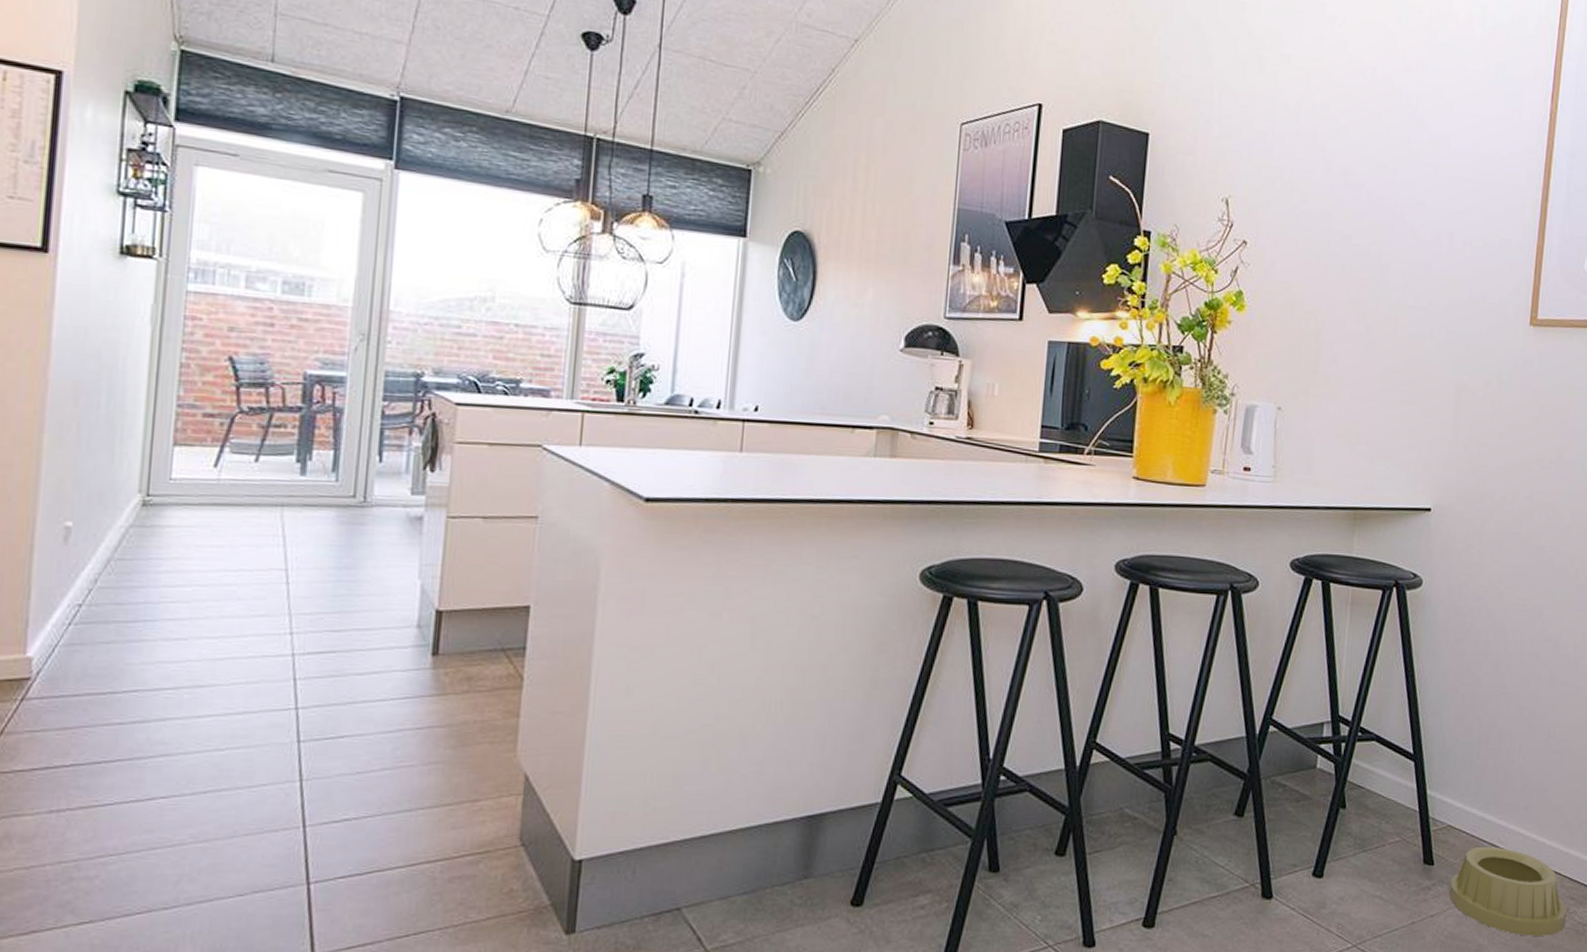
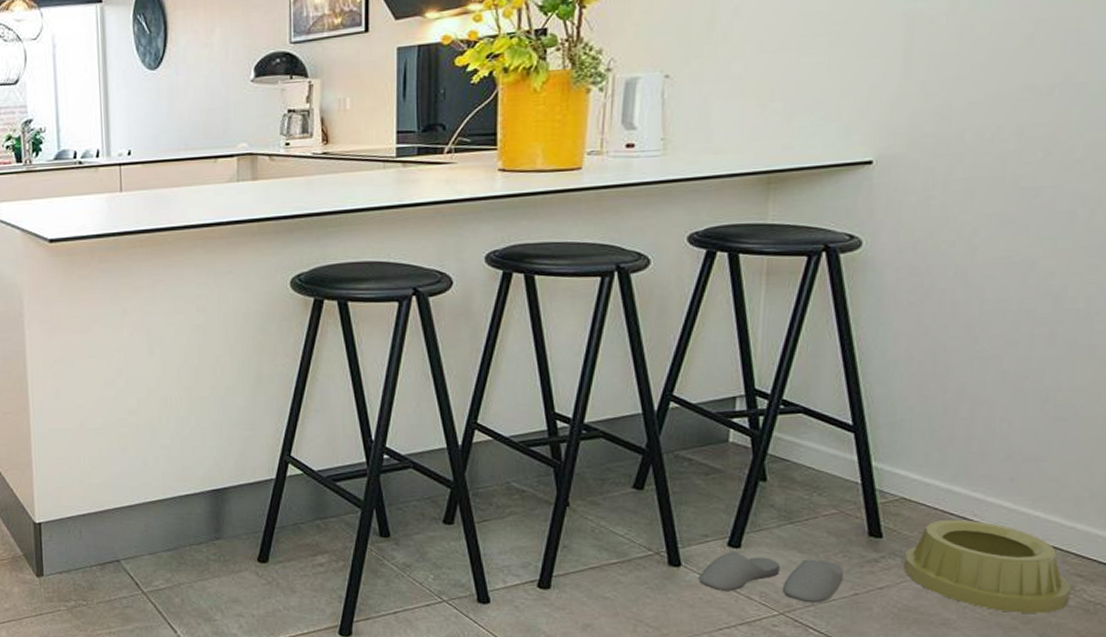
slippers: none [1287,882,1405,934] -> present [698,551,844,603]

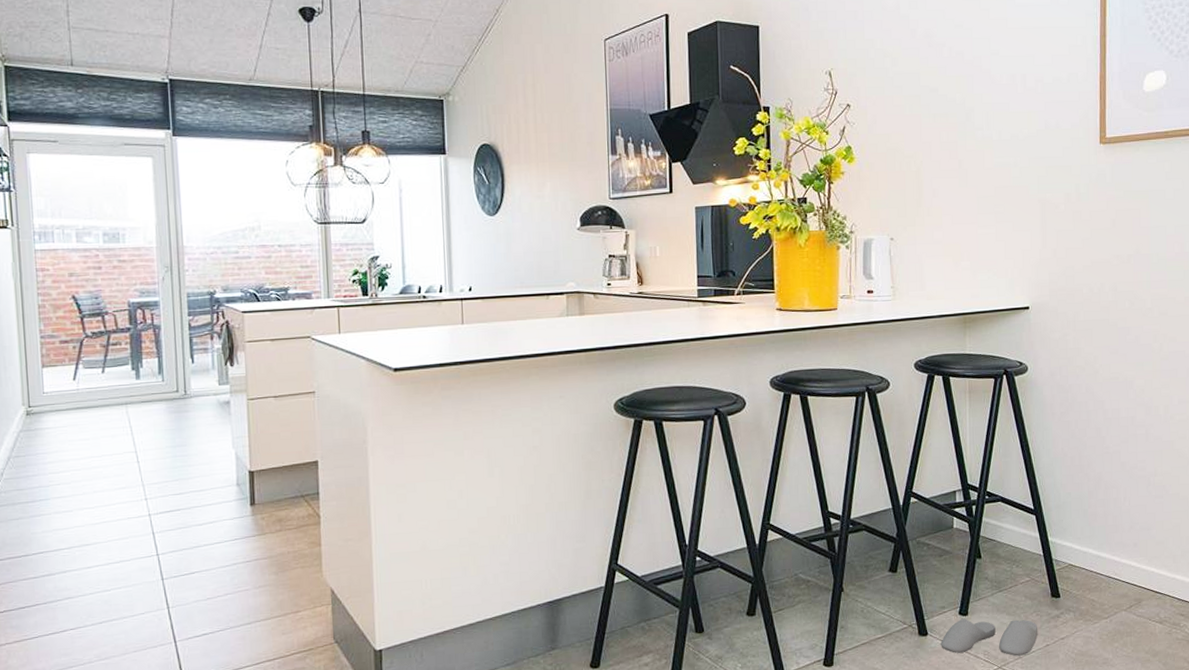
pet bowl: present [904,519,1072,613] -> none [1076,578,1178,648]

